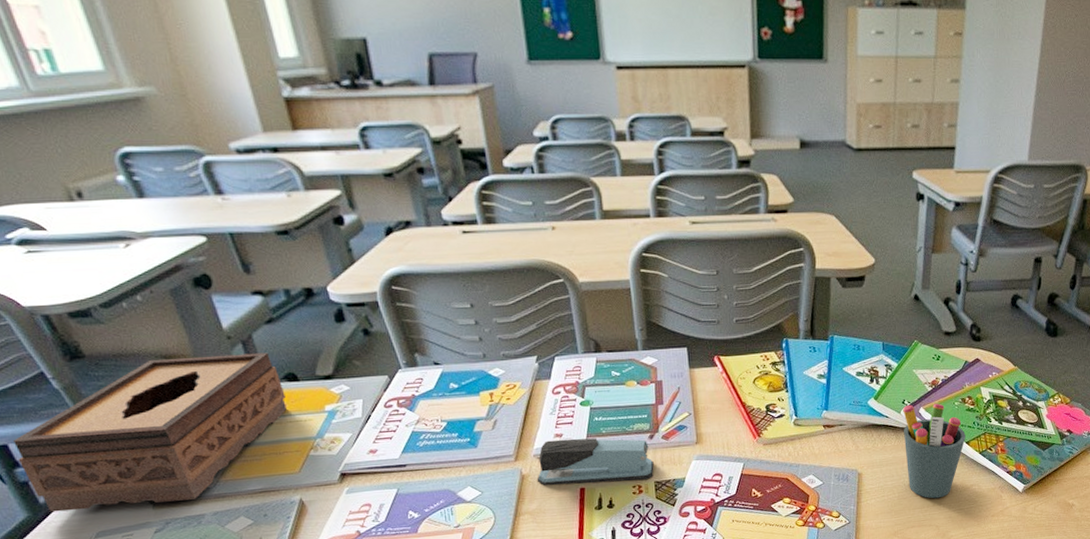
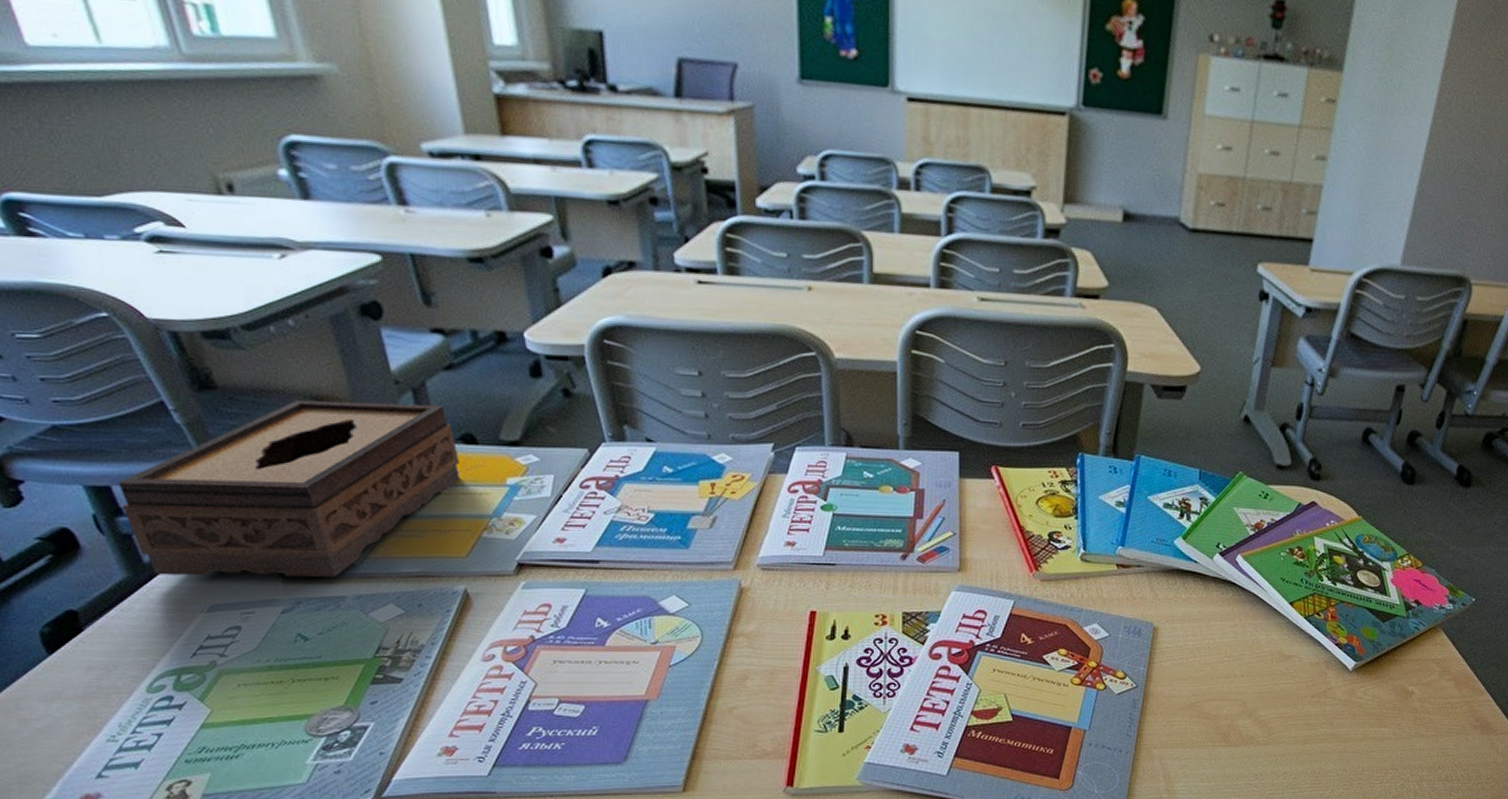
stapler: present [536,438,654,486] -> none [758,548,904,608]
pen holder: present [903,403,966,499] -> none [1213,549,1290,668]

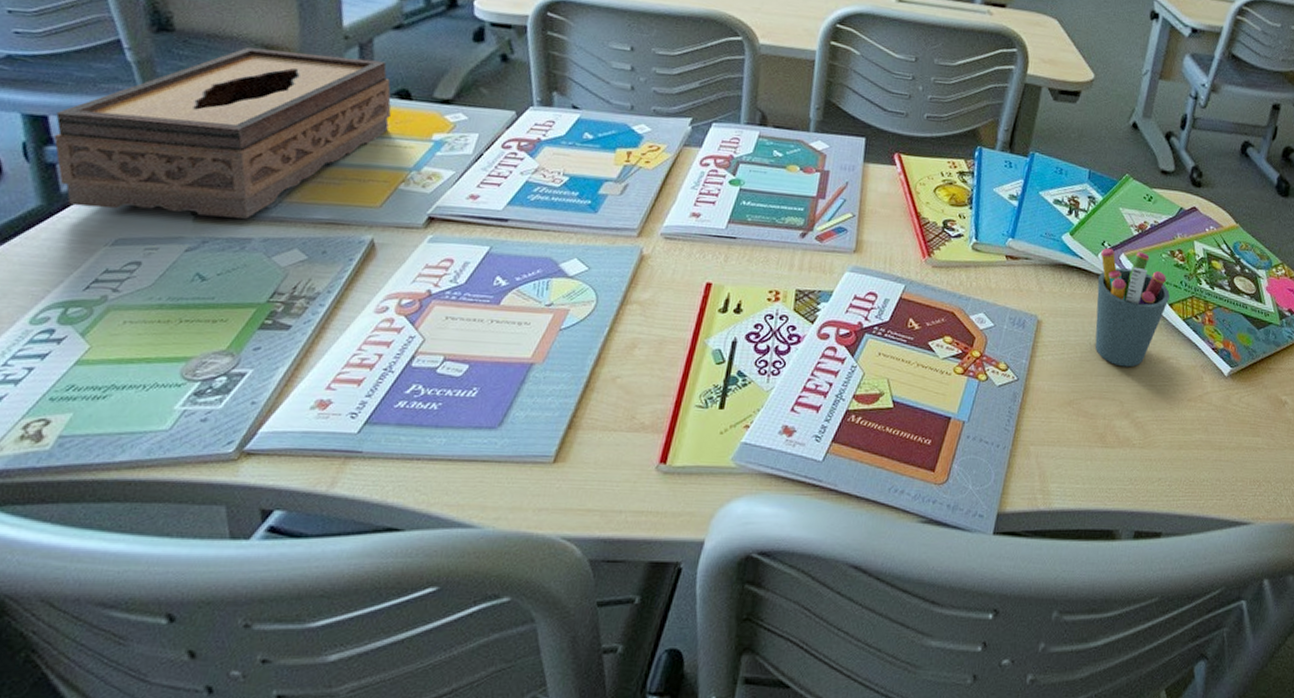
pen holder: none [1213,549,1290,668] -> present [1094,247,1170,367]

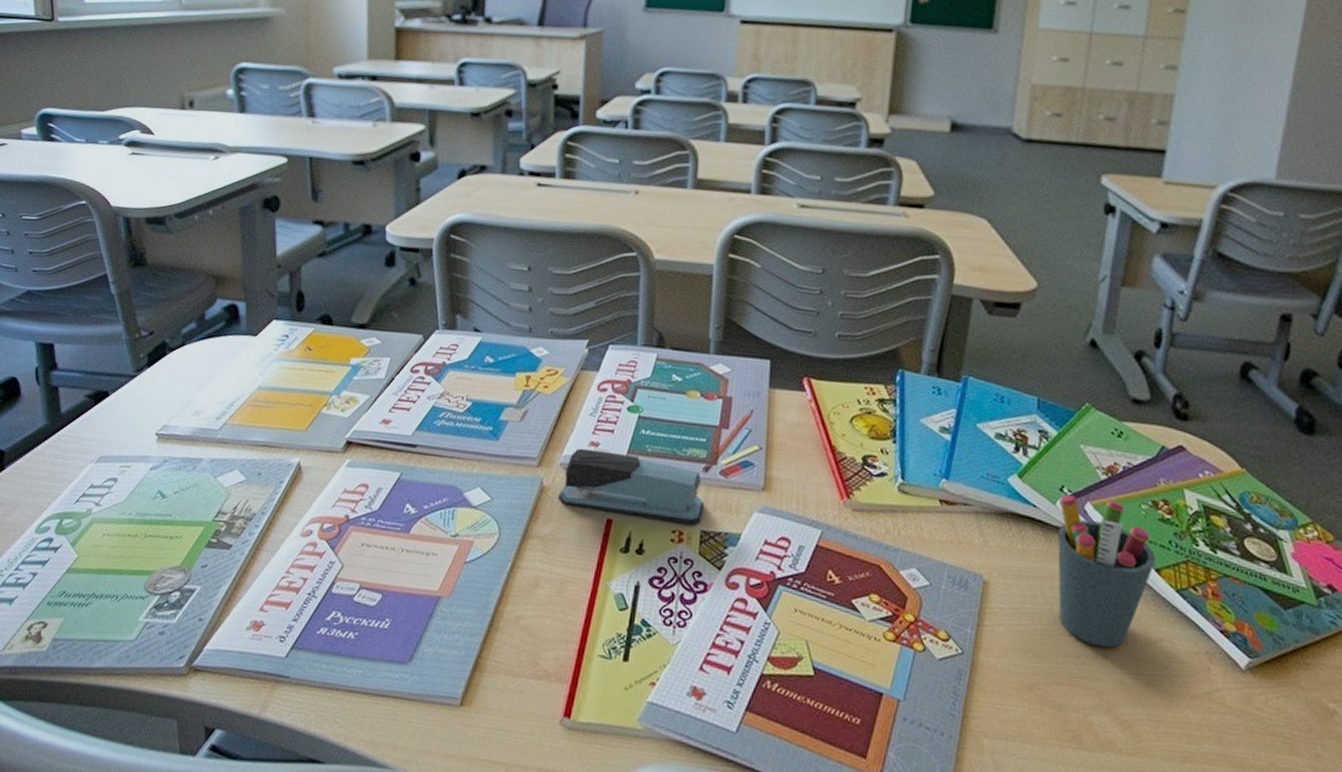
tissue box: present [53,48,391,219] -> none [57,278,316,440]
stapler: none [657,219,800,285] -> present [557,448,704,525]

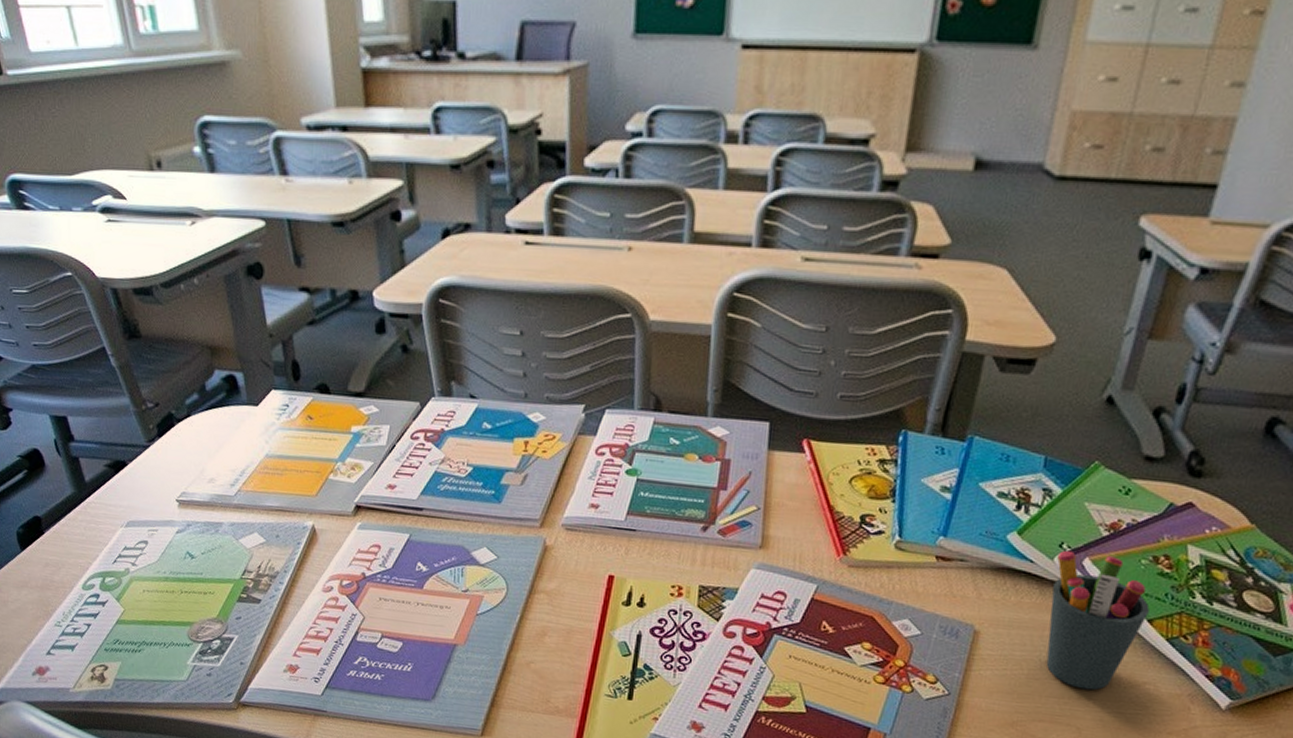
stapler: present [557,448,704,525] -> none [560,510,703,581]

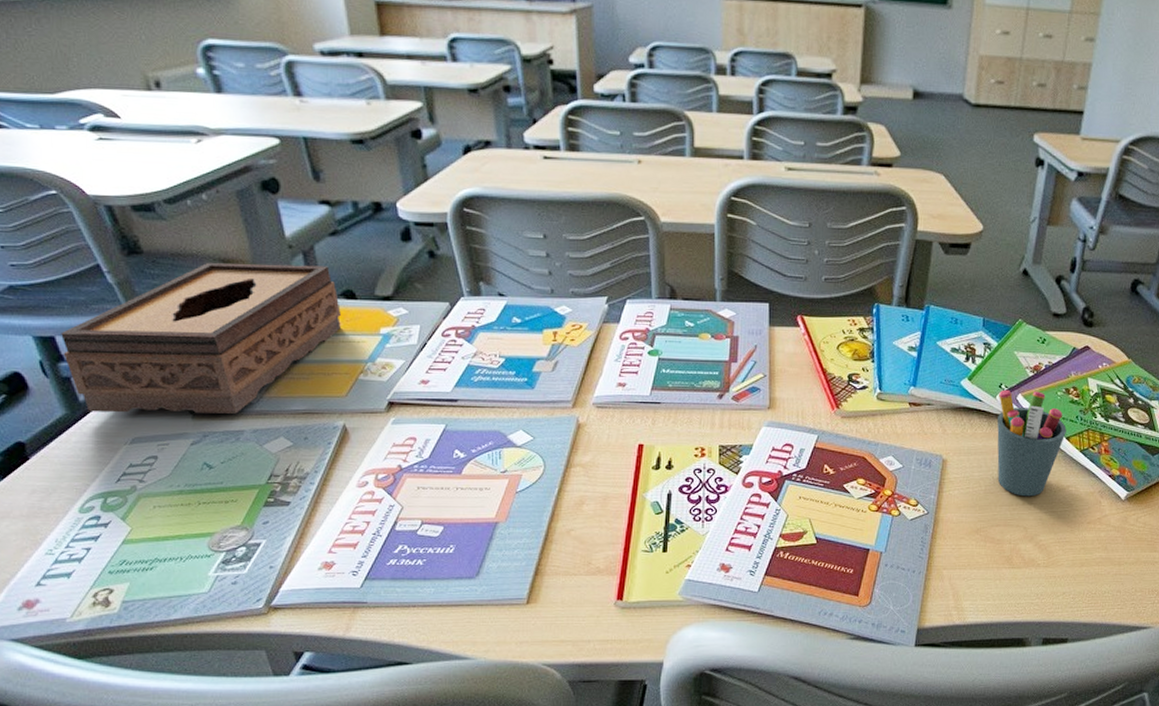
tissue box: none [72,349,315,505] -> present [61,262,341,414]

